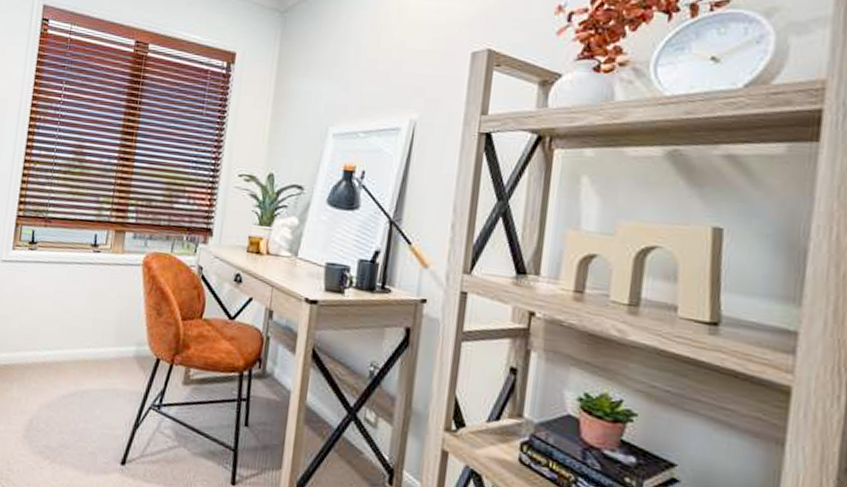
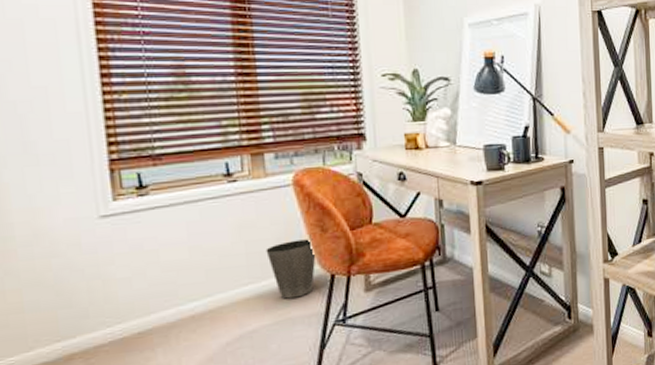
waste basket: none [109,316,149,372] -> present [266,239,316,299]

